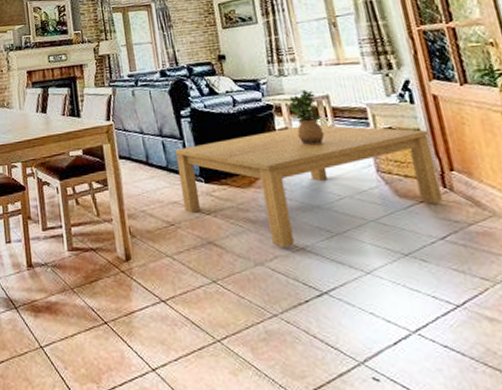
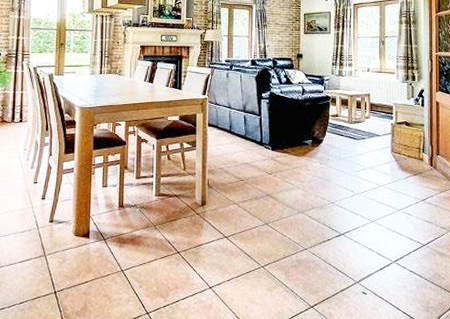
coffee table: present [175,125,443,248] -> none [253,114,429,202]
potted plant: present [288,89,325,146] -> none [341,88,363,130]

